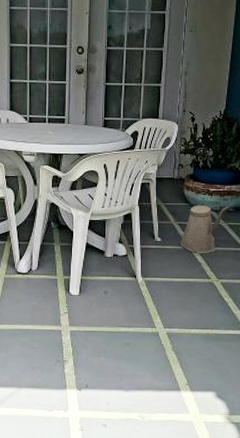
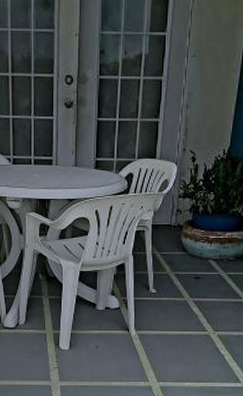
watering can: present [180,205,230,254] -> none [176,253,230,306]

